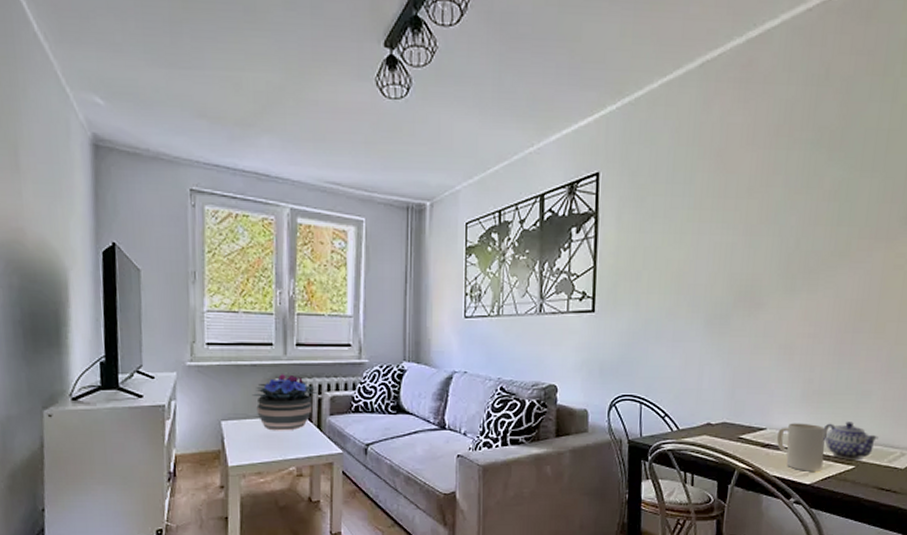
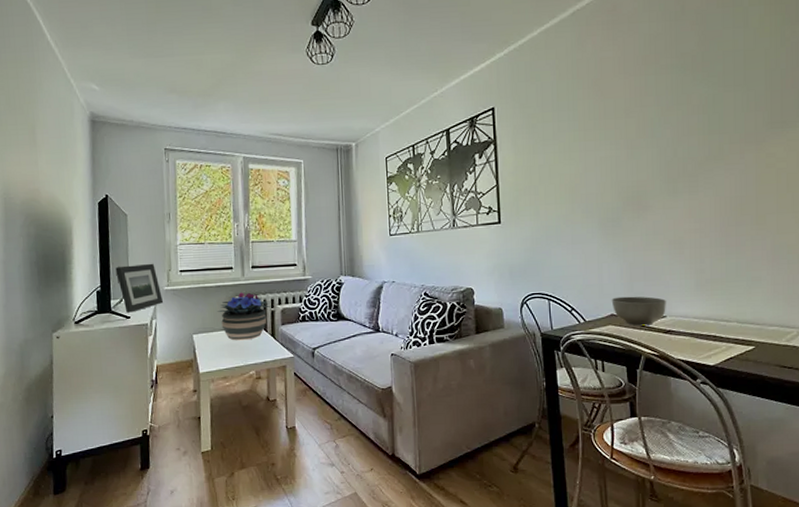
picture frame: none [124,332,186,391] -> present [115,263,164,313]
bowl: none [709,404,769,438] -> present [611,296,667,326]
cup: present [776,423,826,471] -> none [677,309,724,354]
teapot: present [823,422,878,461] -> none [720,306,774,342]

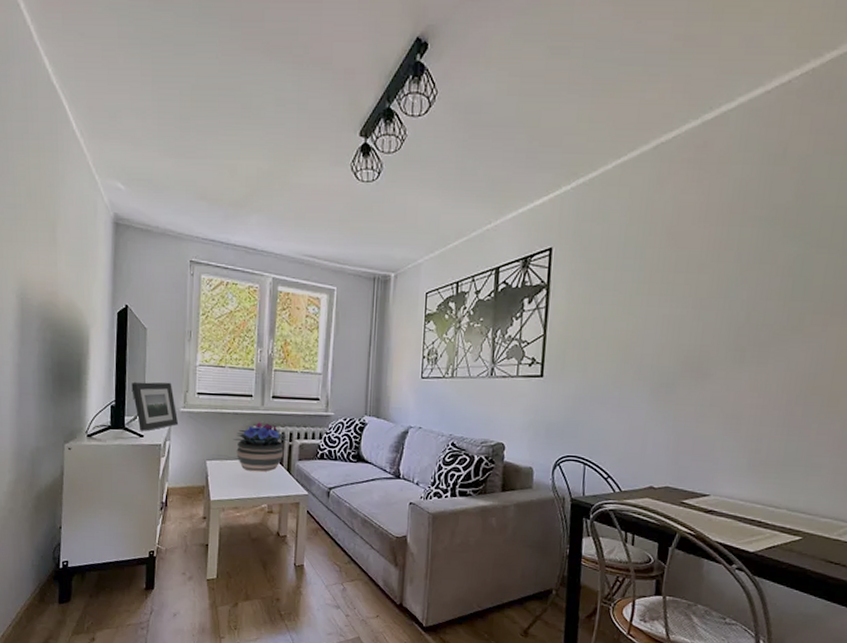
bowl: present [611,296,667,326] -> none [652,469,714,503]

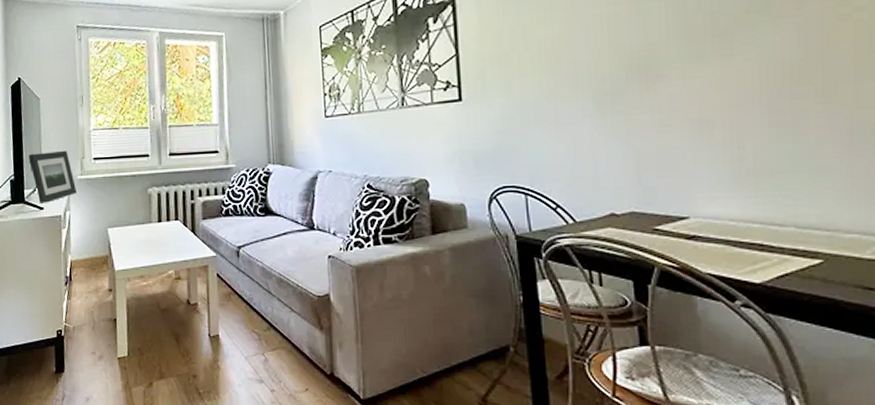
potted flower: present [233,422,290,473] -> none [132,182,191,236]

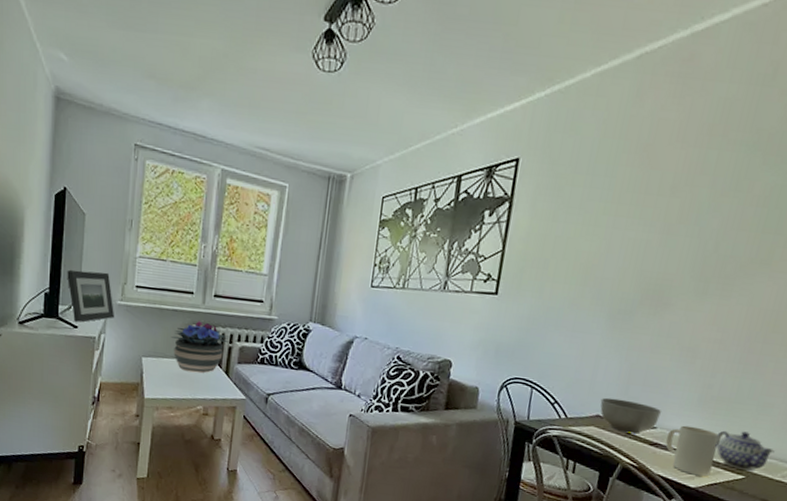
potted flower: none [132,182,191,236] -> present [170,321,230,373]
bowl: none [611,191,690,229] -> present [600,397,662,434]
cup: none [704,209,776,268] -> present [665,425,719,477]
teapot: none [768,205,852,254] -> present [715,430,775,472]

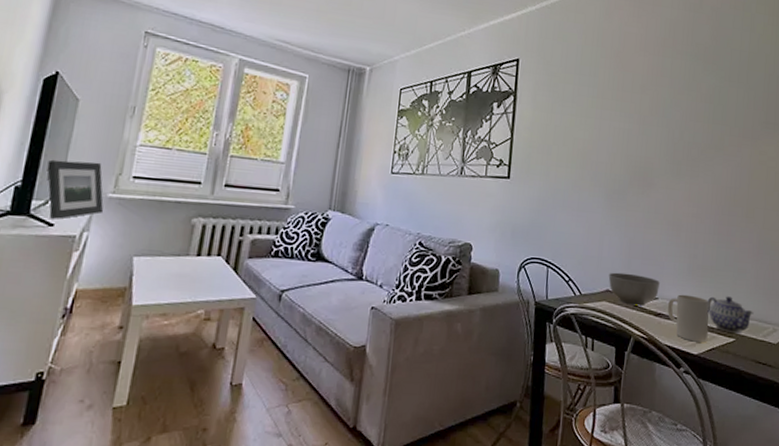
potted flower: present [170,321,230,373] -> none [170,213,241,272]

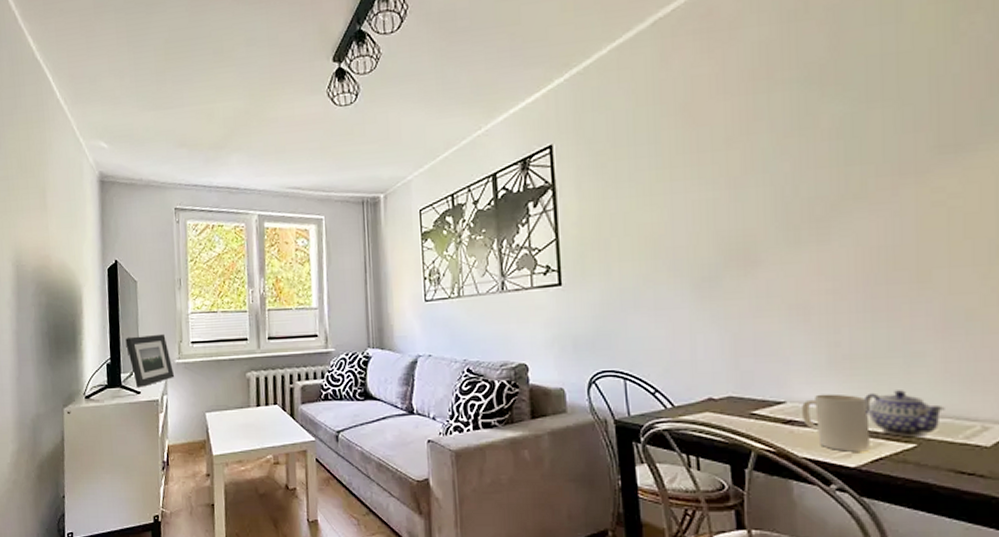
bowl: present [608,272,661,306] -> none [708,375,787,413]

